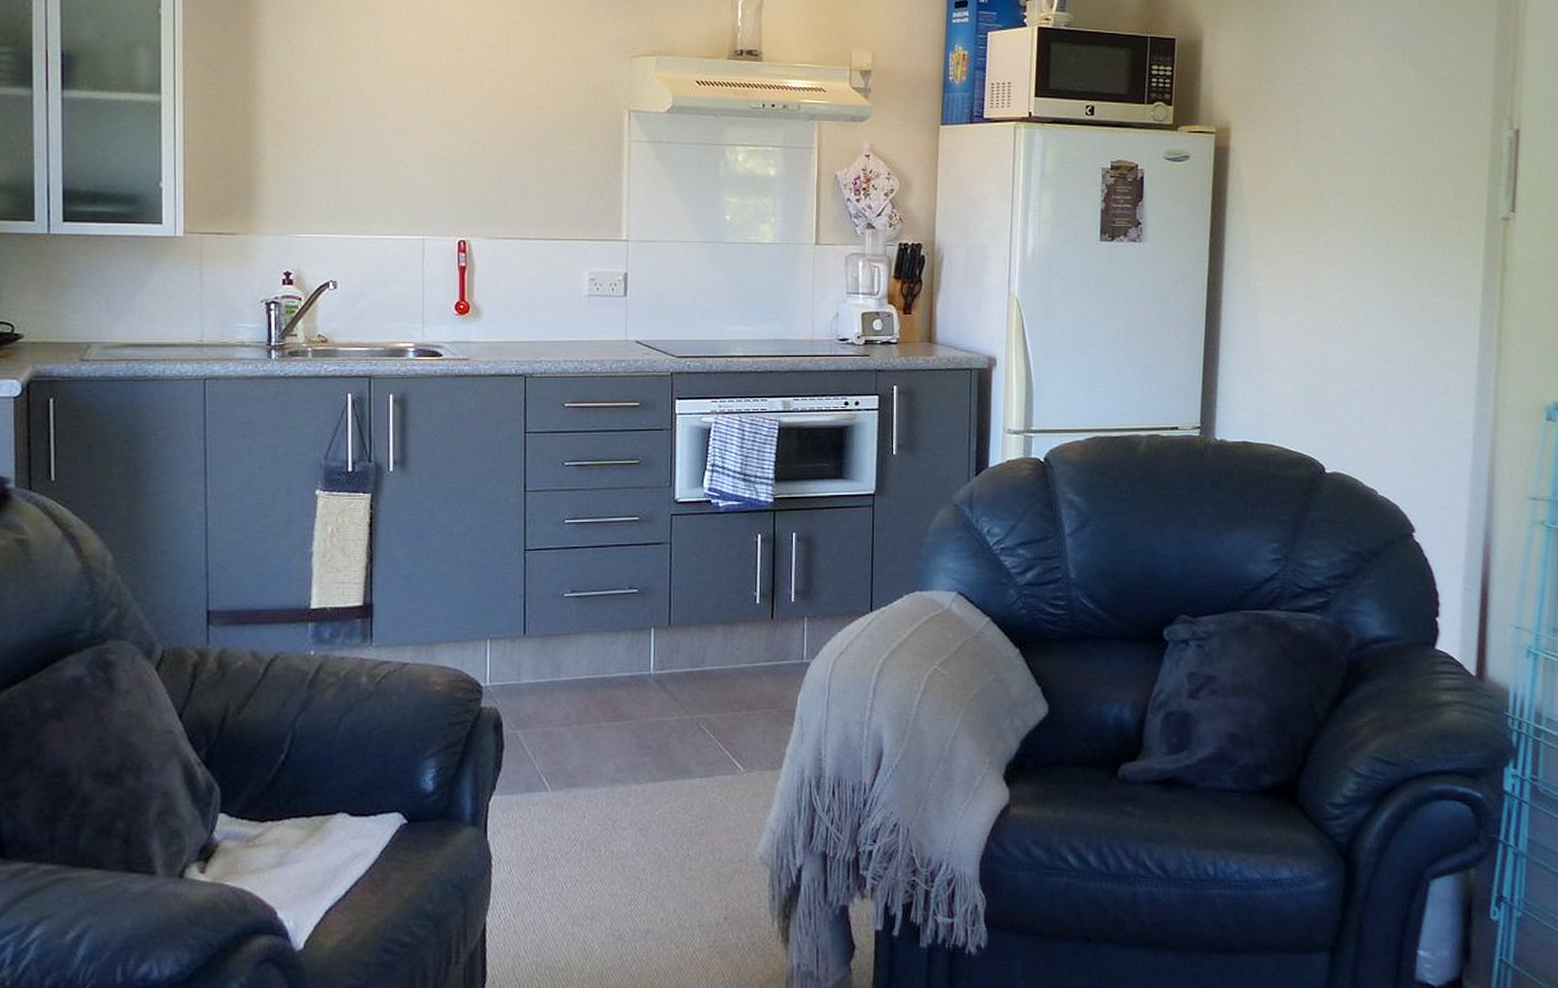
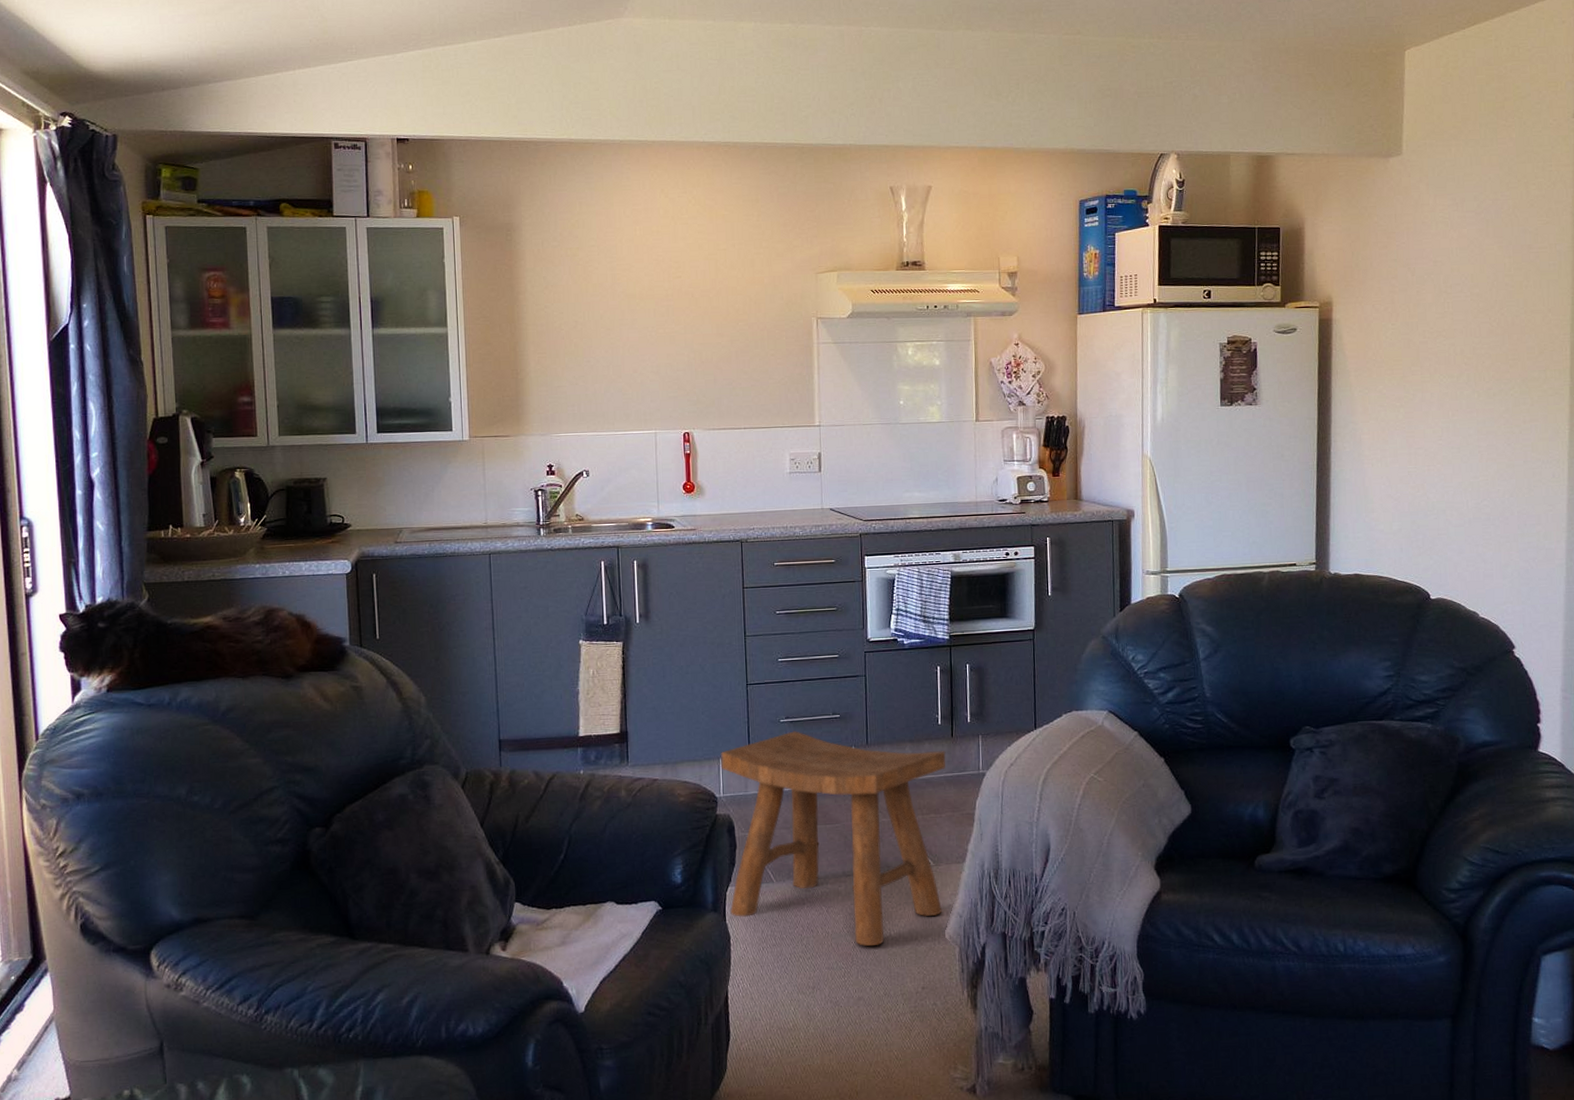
stool: none [488,608,764,868] -> present [720,731,946,946]

